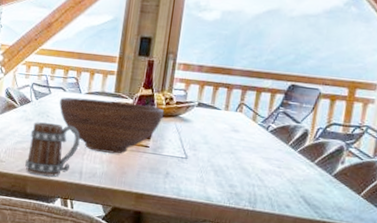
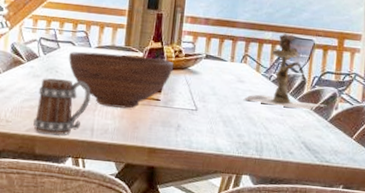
hookah: none [237,82,332,164] -> present [243,34,327,110]

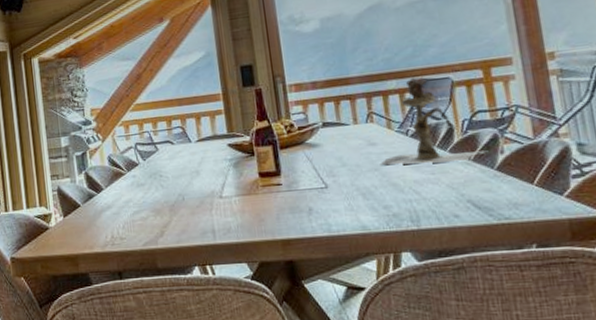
mug: present [33,78,91,135] -> none [146,180,204,246]
fruit bowl: present [69,51,174,109] -> none [170,138,288,203]

